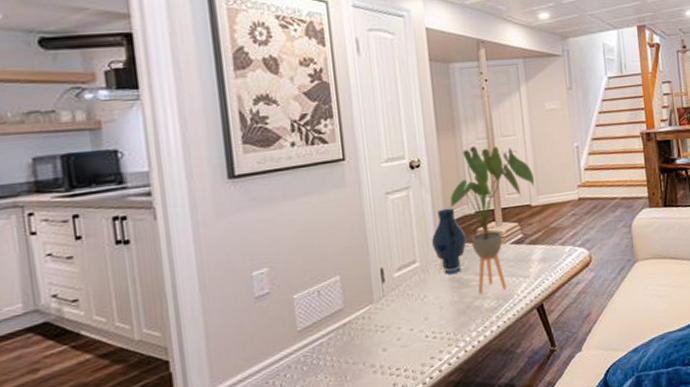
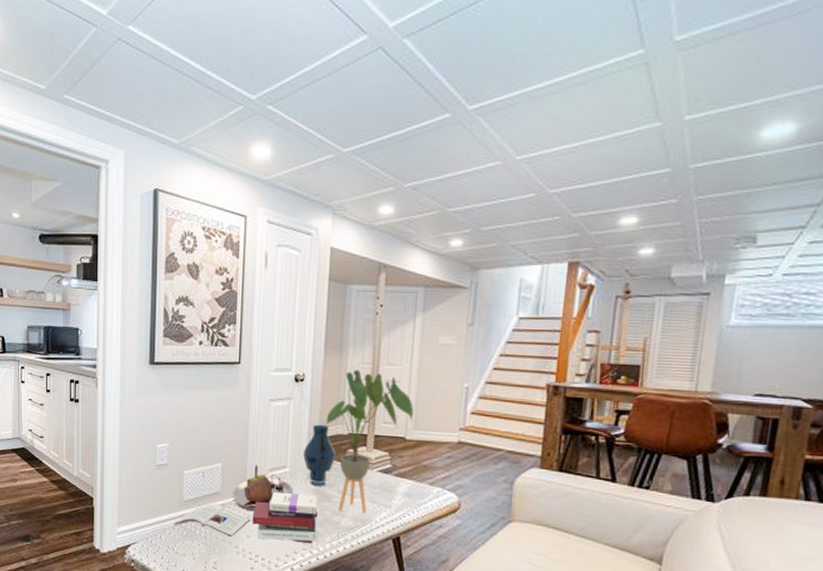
magazine: none [289,322,385,364] -> present [174,503,251,537]
serving tray: none [357,272,428,321] -> present [232,472,294,512]
books: none [385,283,463,349] -> present [252,492,319,544]

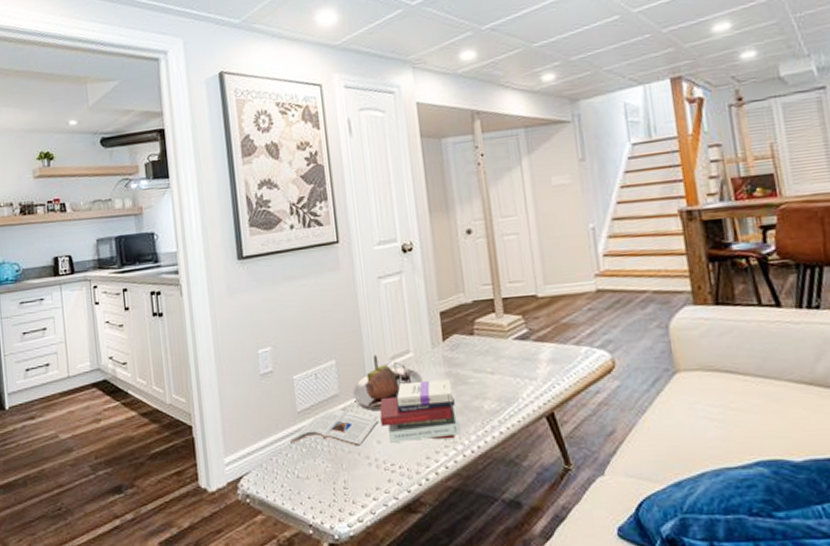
vase: present [302,424,336,486] -> none [425,295,464,368]
house plant: present [324,371,414,514] -> none [443,228,541,394]

